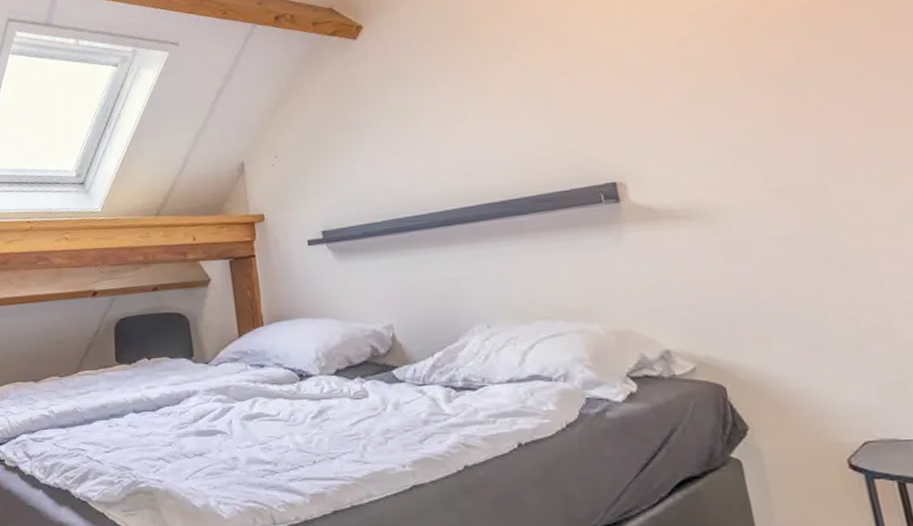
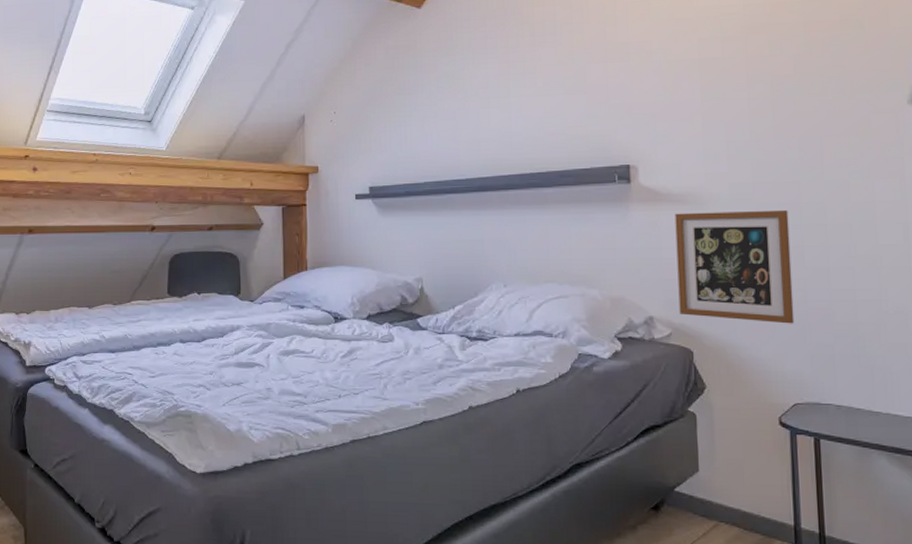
picture frame: none [678,216,848,348] -> present [675,209,795,324]

